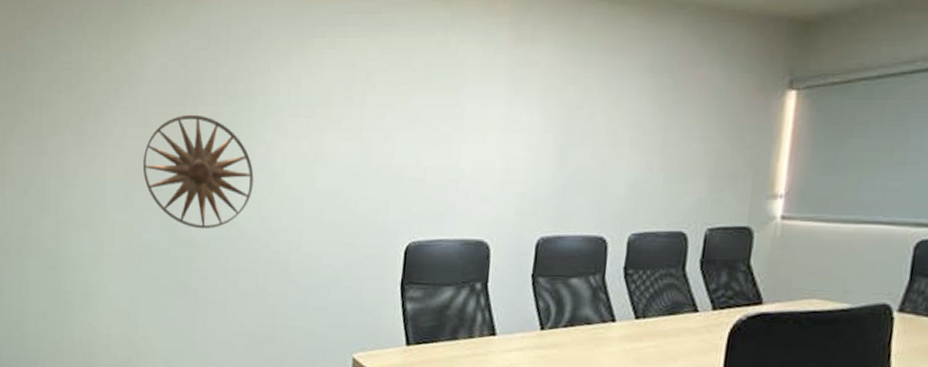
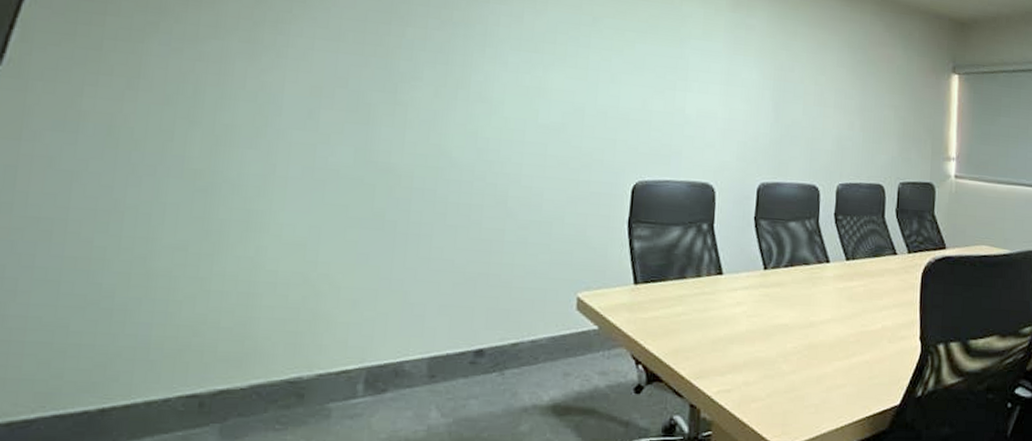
wall art: present [142,114,254,229] -> none [333,34,469,157]

